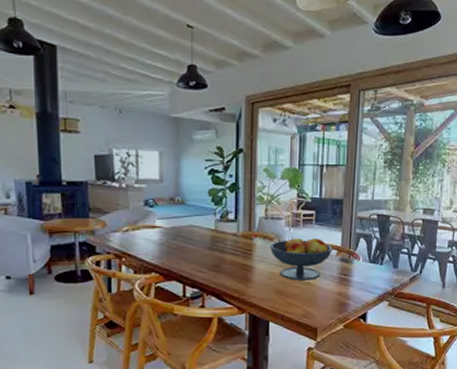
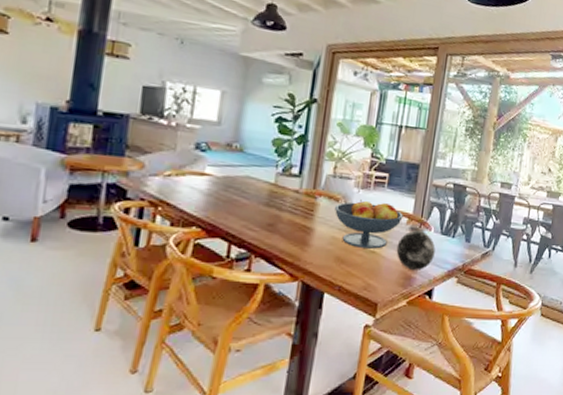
decorative orb: none [329,261,365,297] -> present [396,230,436,270]

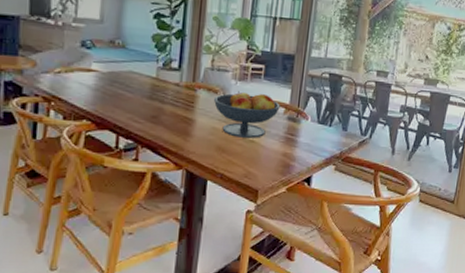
decorative orb: present [396,230,436,270] -> none [274,120,313,158]

